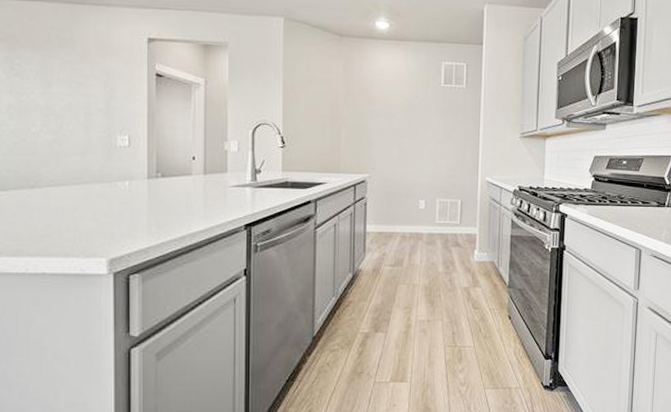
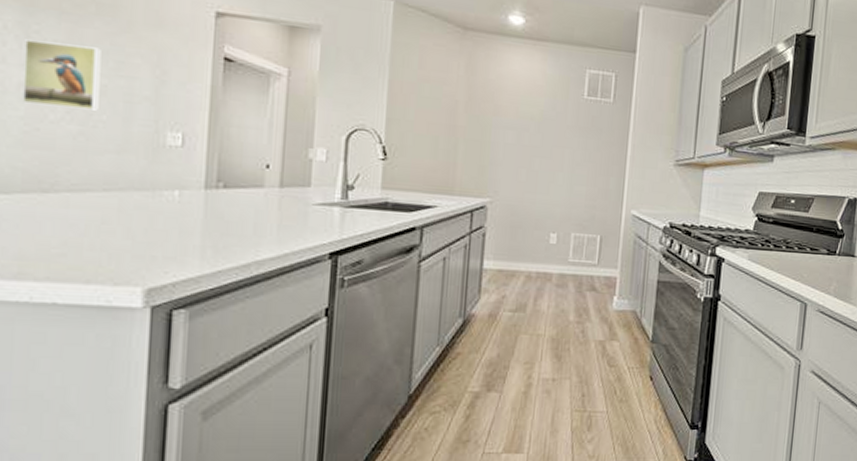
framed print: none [11,71,66,123] -> present [22,39,101,111]

